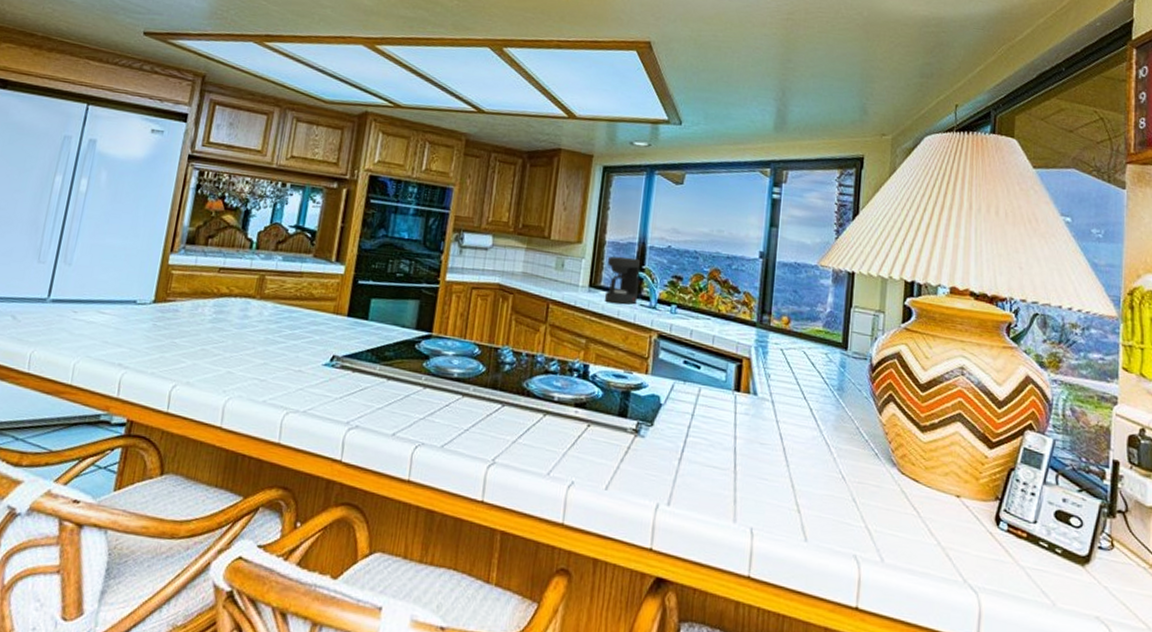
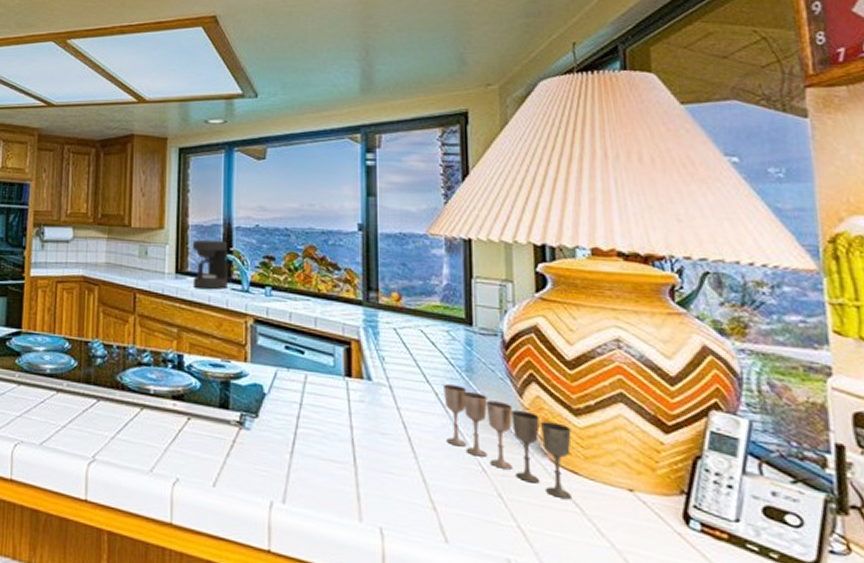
wine glass: none [815,401,917,503] -> present [444,384,572,499]

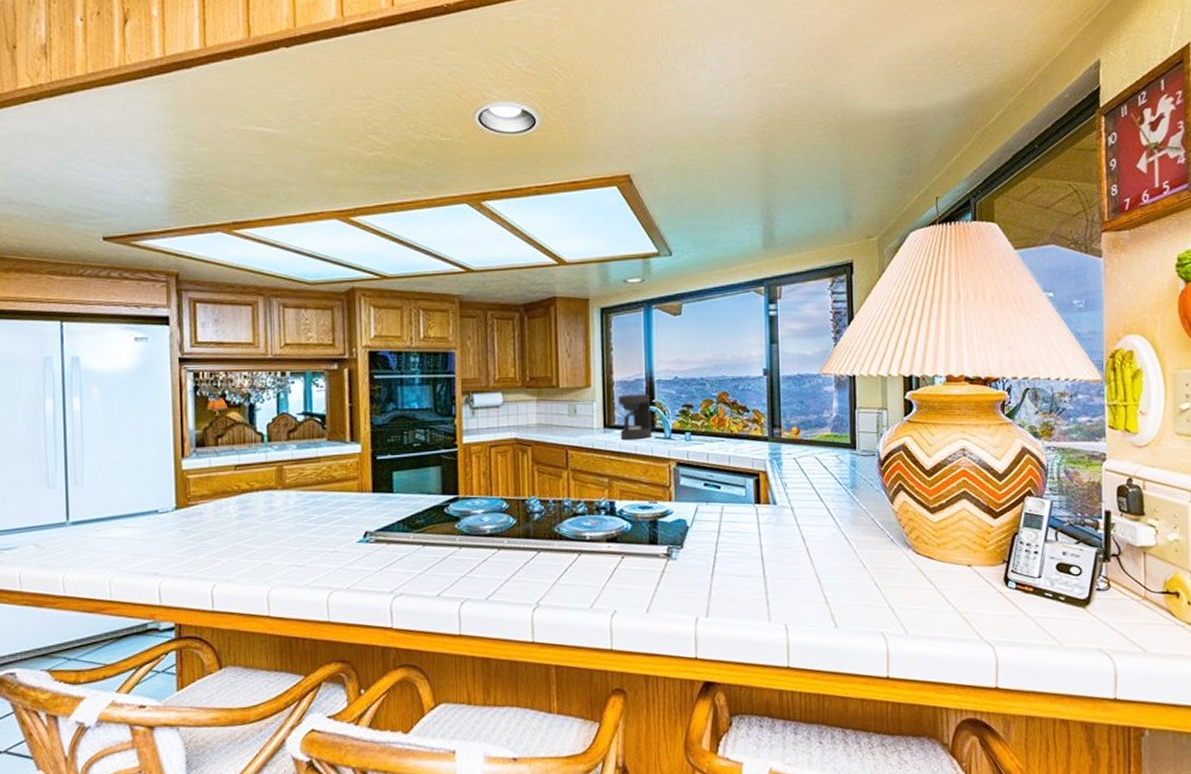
wine glass: present [444,384,572,499] -> none [834,500,929,579]

